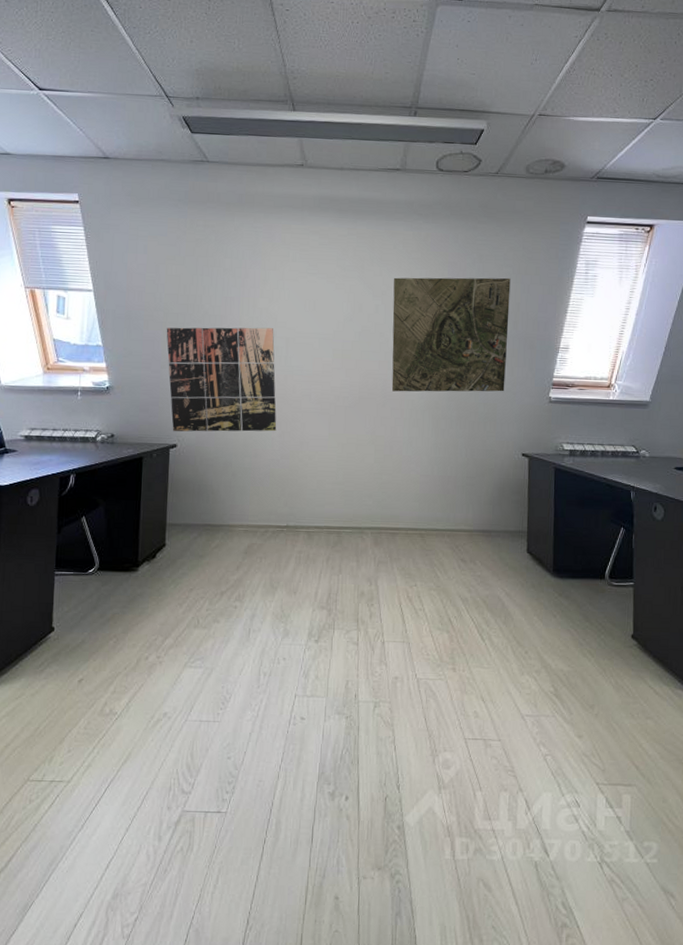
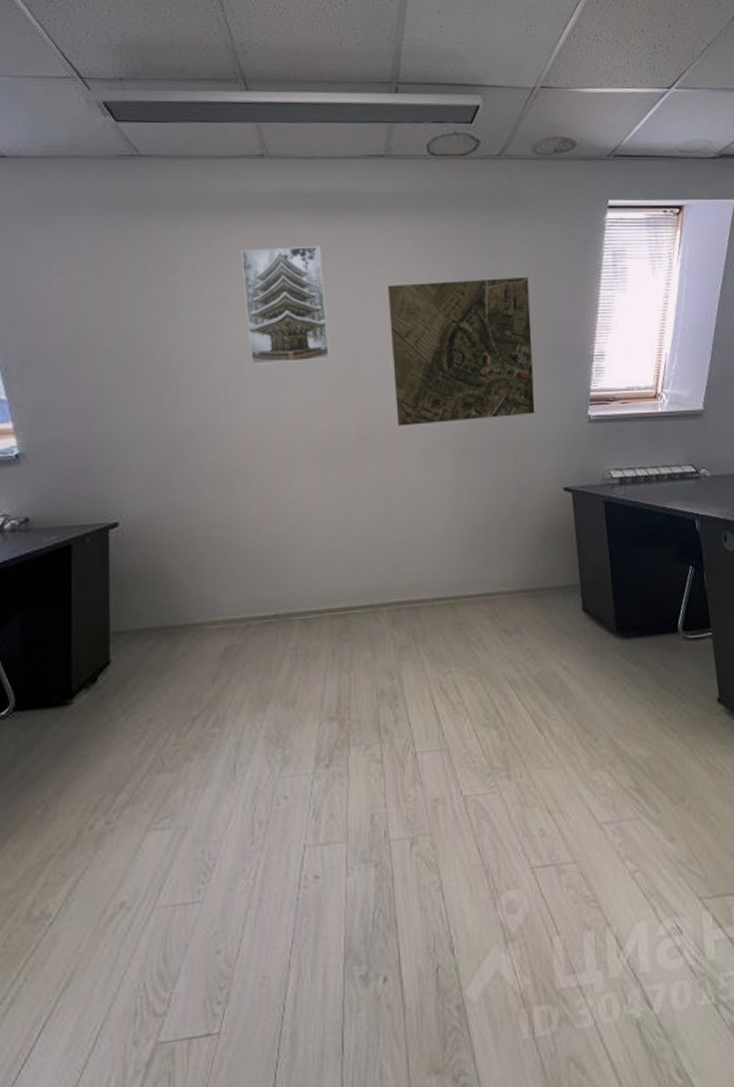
wall art: present [166,327,277,432] -> none [95,359,253,507]
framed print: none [280,241,343,334] -> present [240,245,329,365]

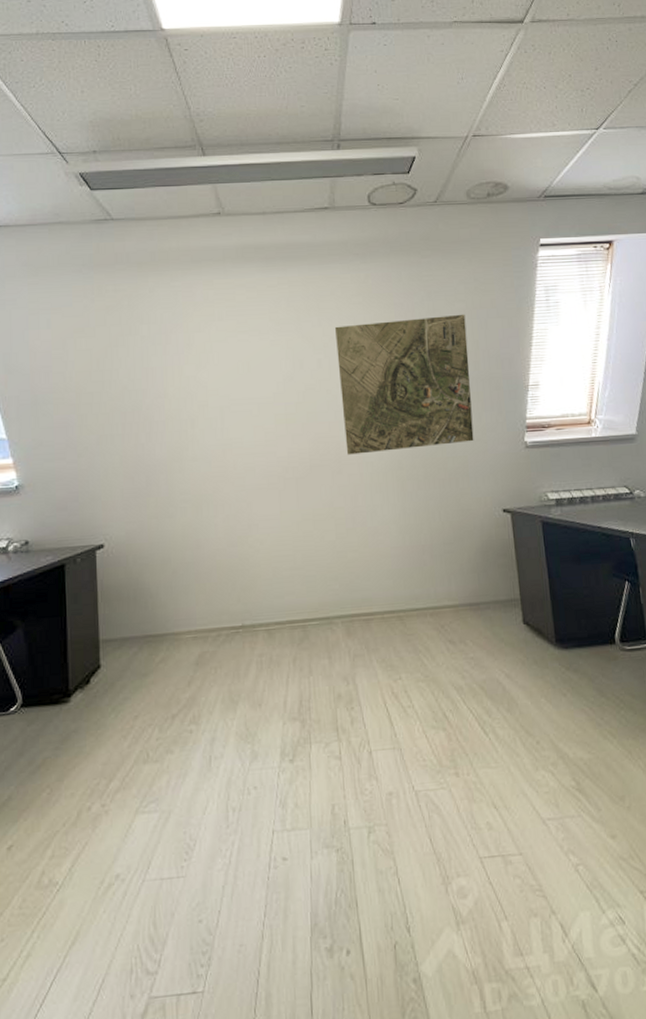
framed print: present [240,245,329,365] -> none [202,293,284,402]

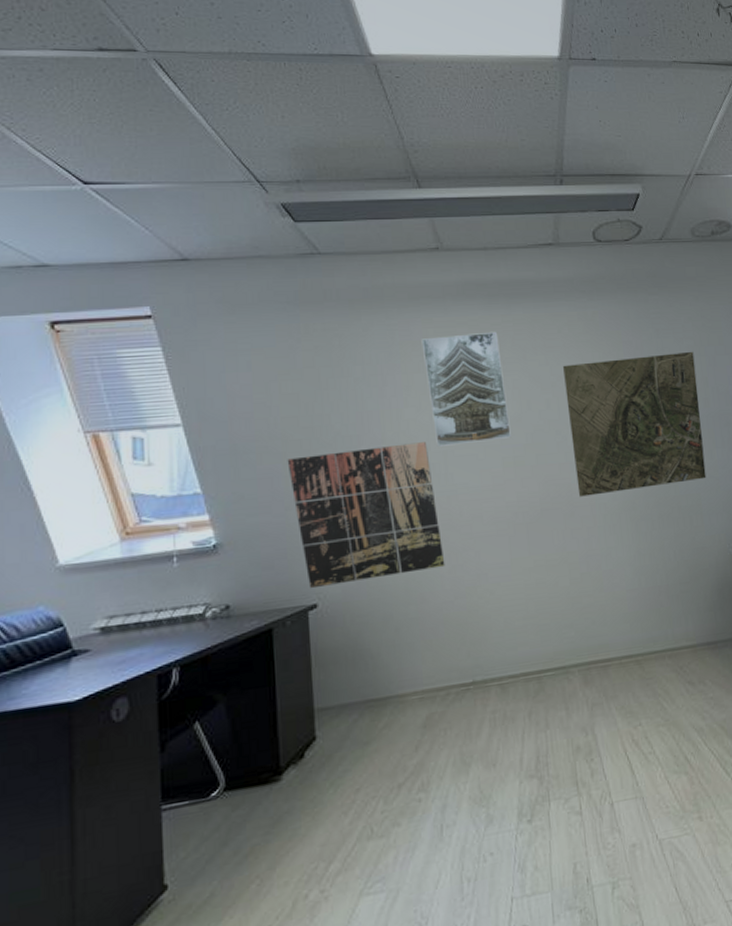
wall art: none [80,398,219,530] -> present [287,442,445,589]
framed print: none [202,293,284,402] -> present [421,331,511,447]

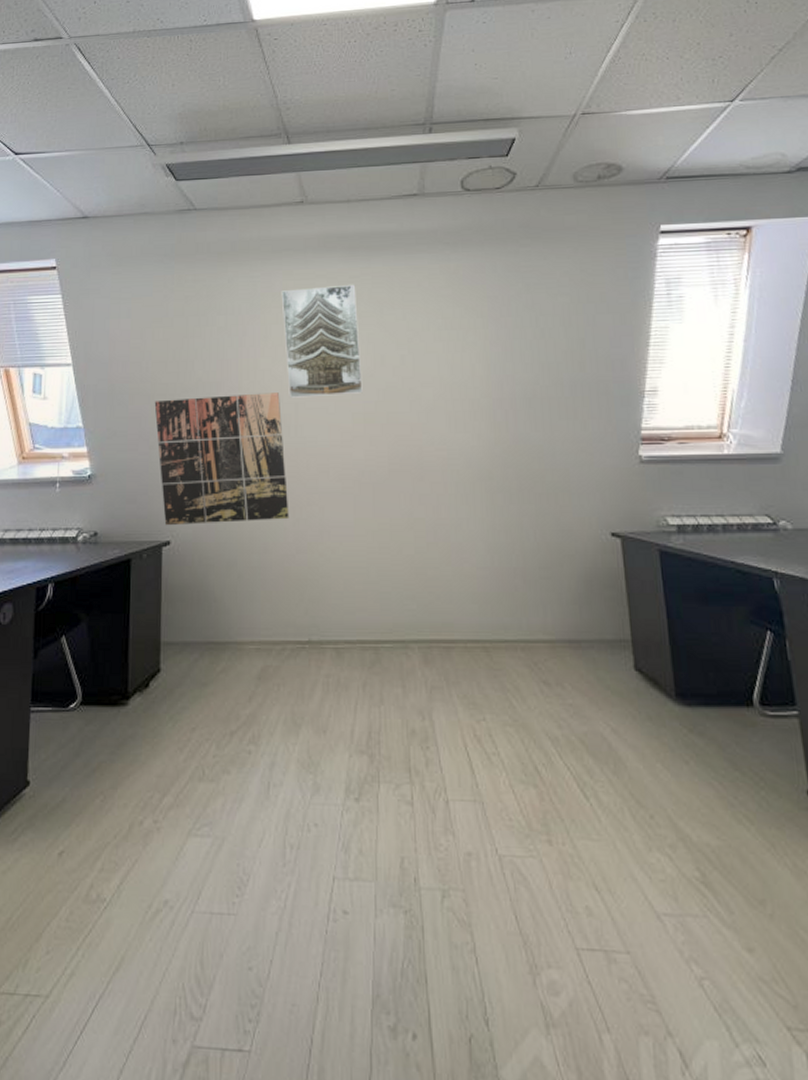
map: present [563,351,707,497] -> none [421,308,578,461]

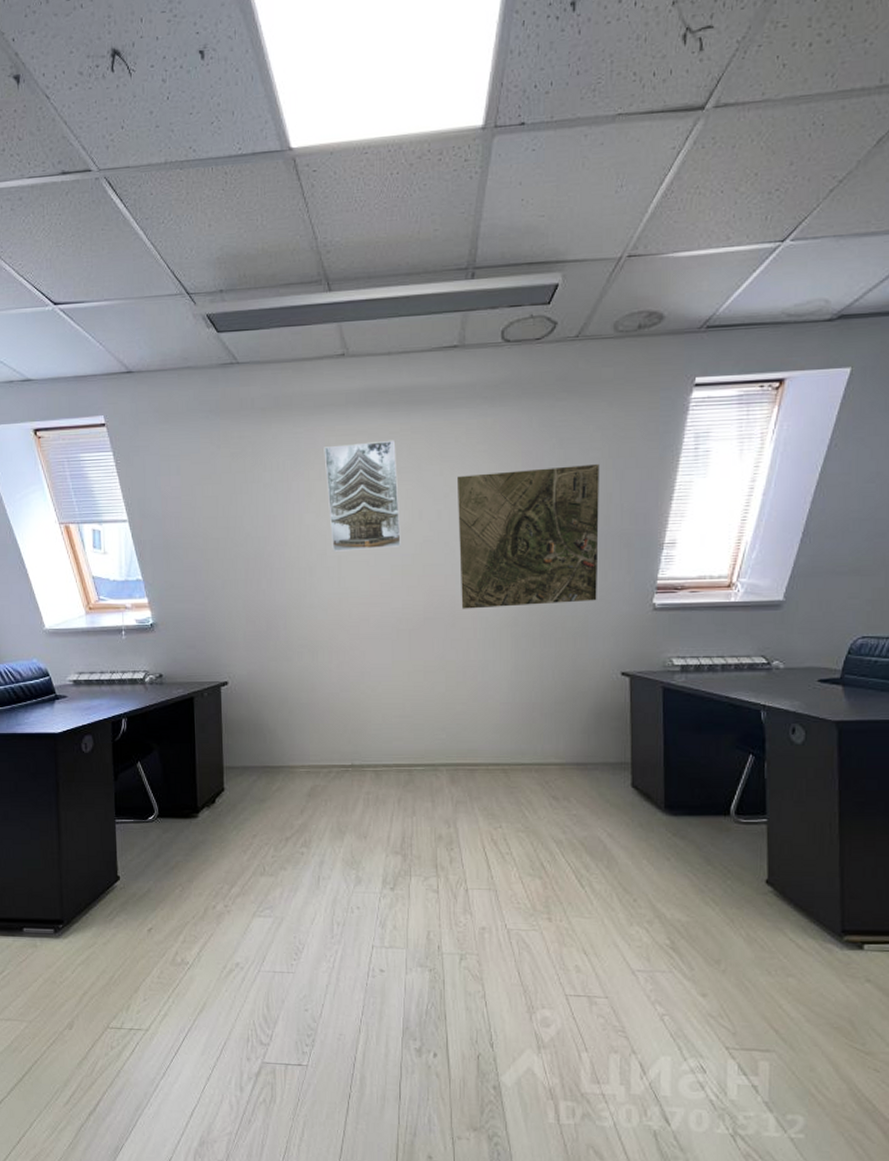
wall art: present [154,393,289,526] -> none [207,546,334,669]
map: none [421,308,578,461] -> present [458,463,600,609]

